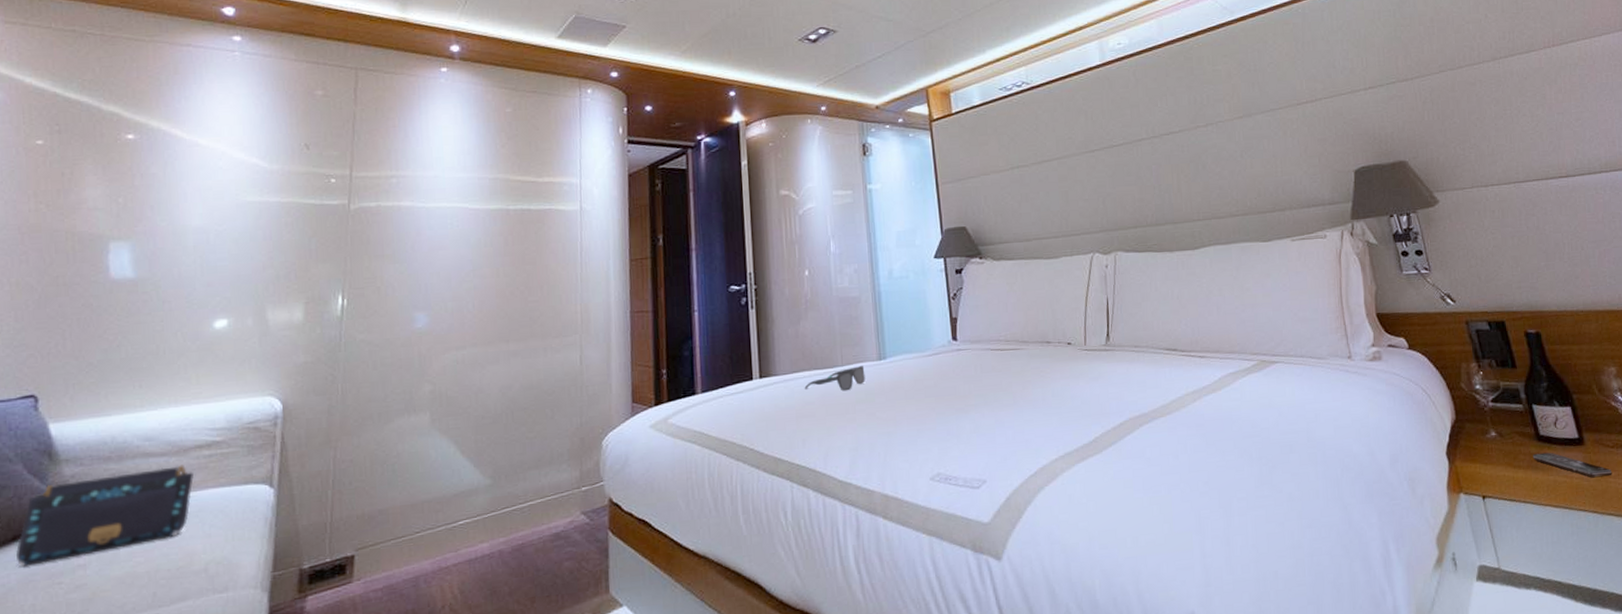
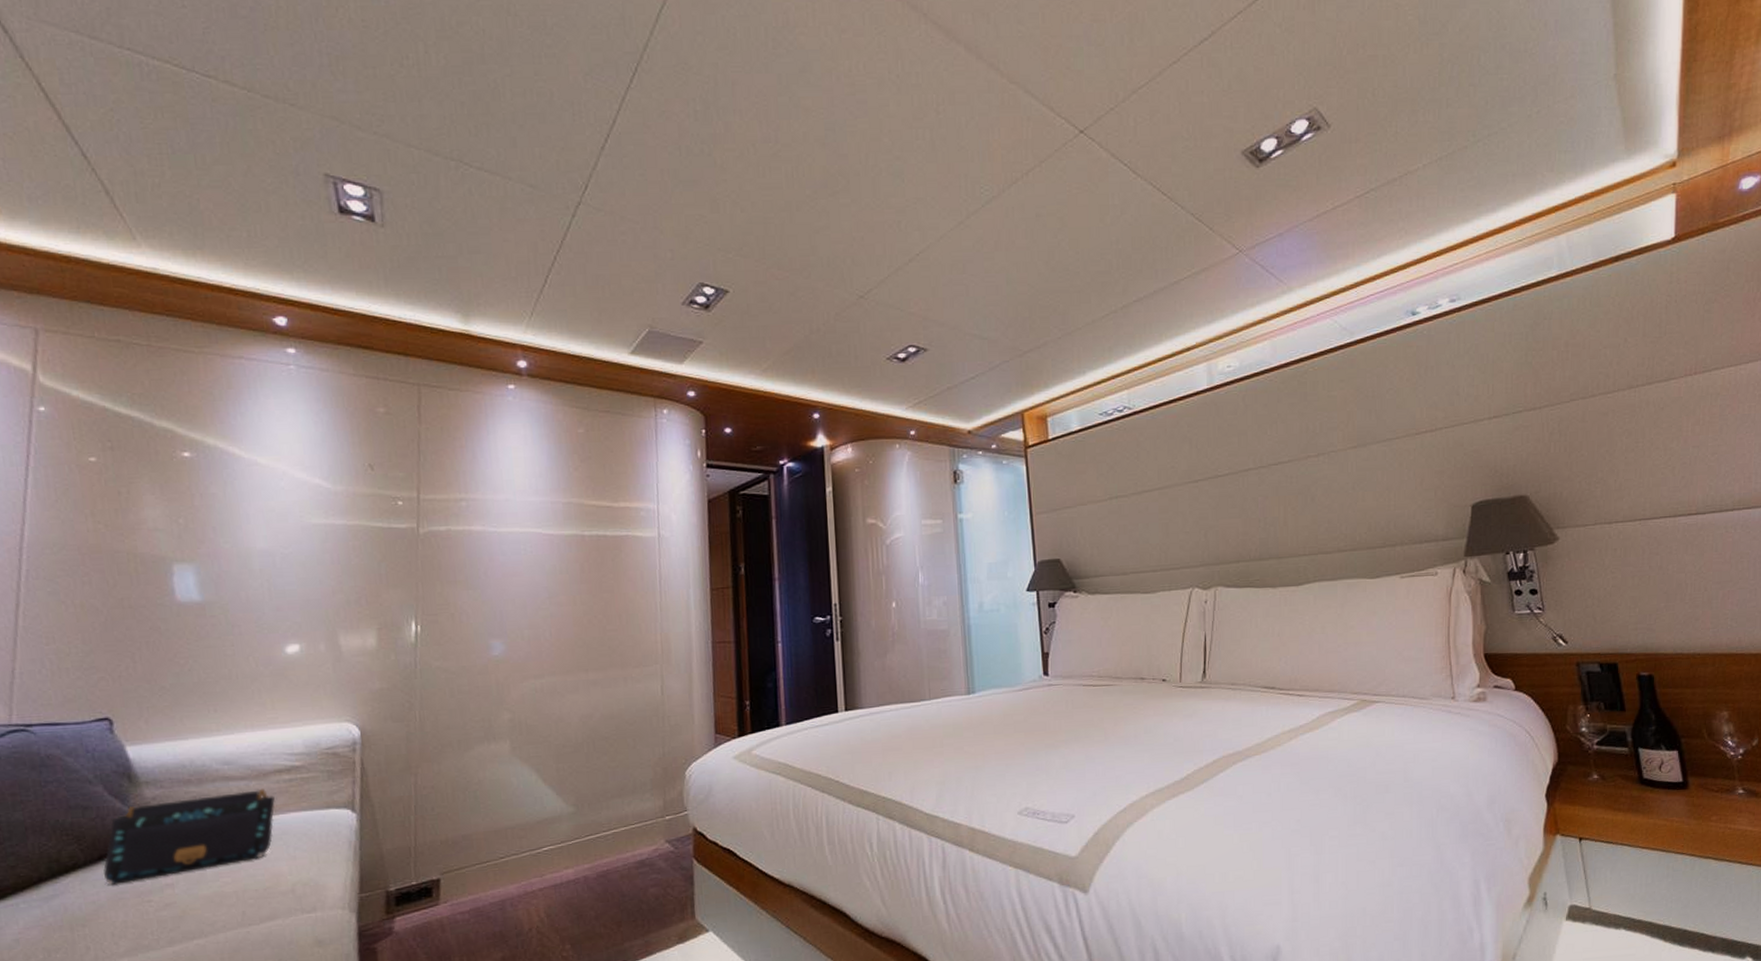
sunglasses: present [804,365,865,391] -> none [891,699,953,725]
mobile phone: present [1533,452,1612,478] -> none [1634,795,1714,822]

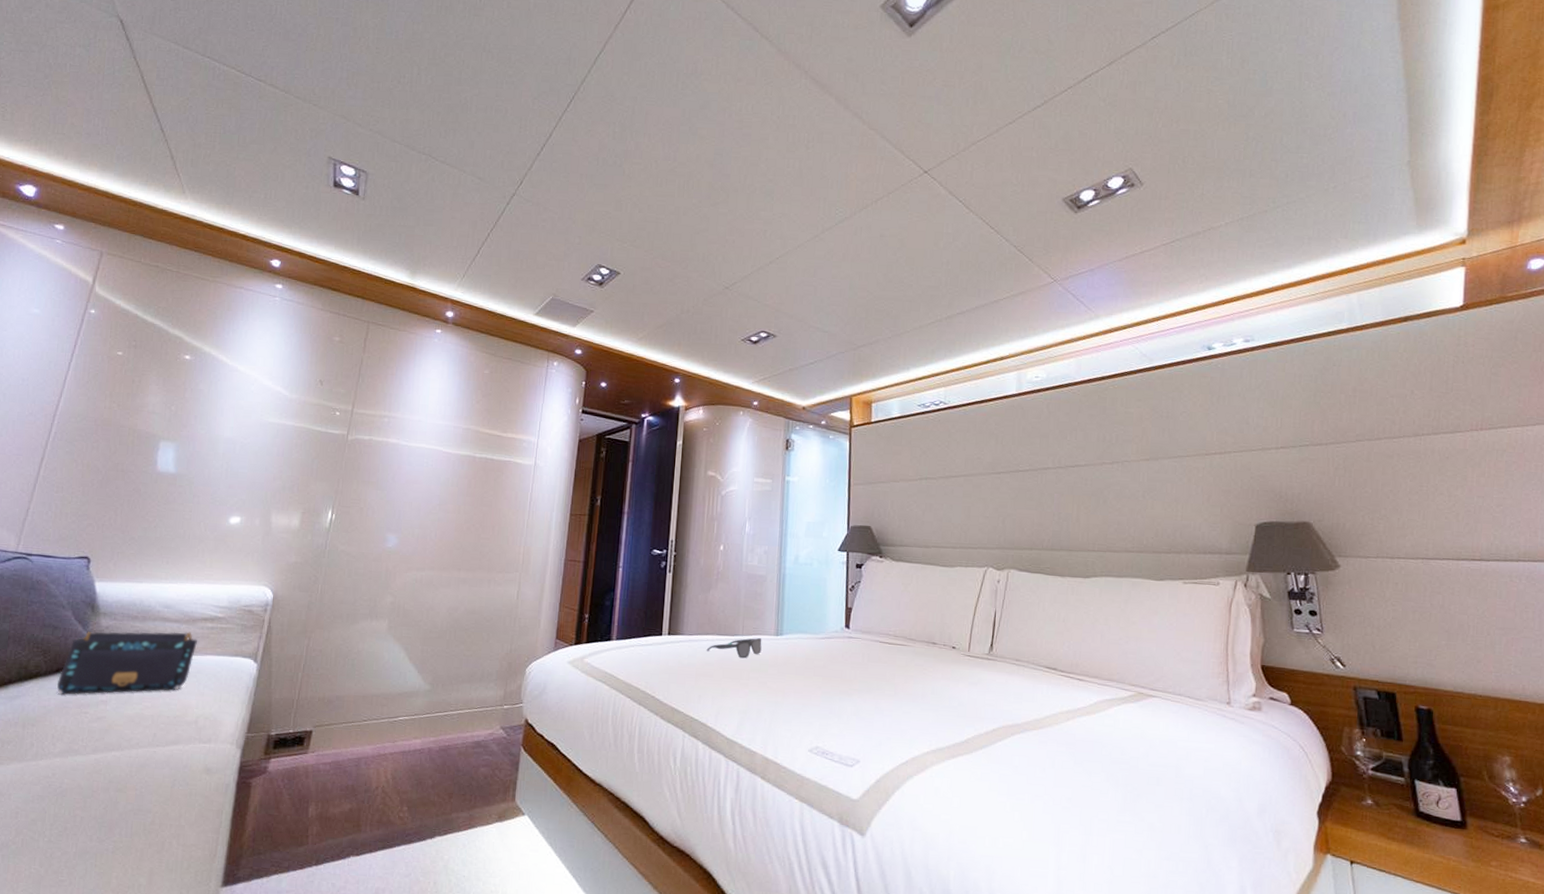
sunglasses: none [891,699,953,725] -> present [706,637,762,659]

